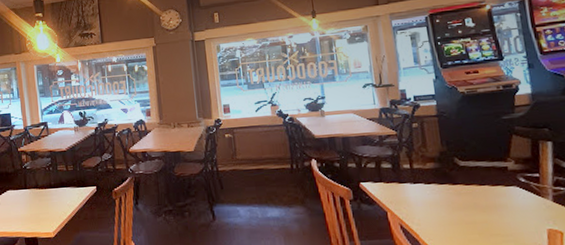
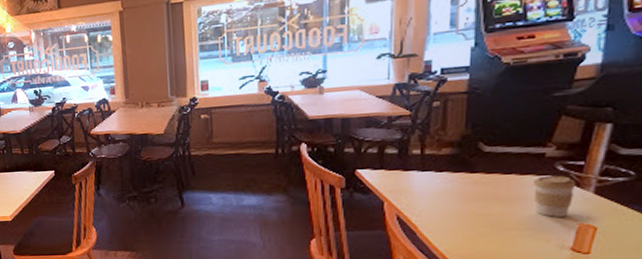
coffee cup: none [503,186,538,224] -> present [532,175,577,217]

